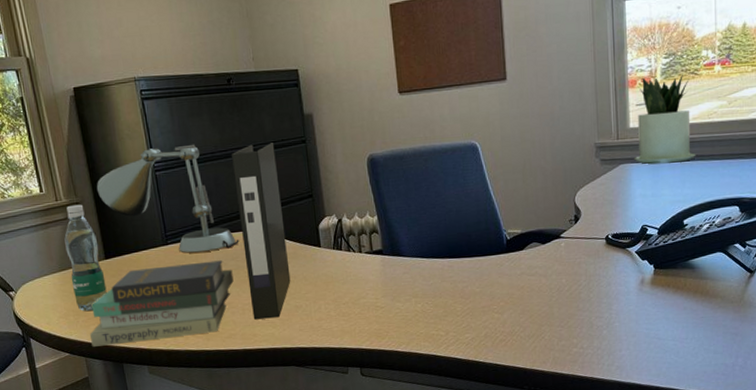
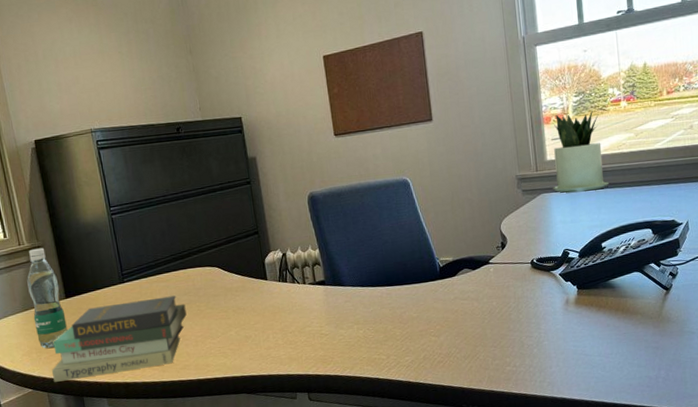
desk lamp: present [96,144,239,253] -> none [56,188,191,290]
binder: present [231,143,291,320] -> none [181,185,240,351]

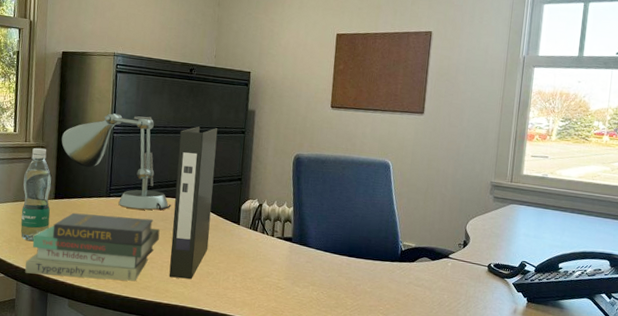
desk lamp: none [56,188,191,290] -> present [61,113,171,211]
binder: none [181,185,240,351] -> present [169,126,218,280]
planter: present [552,109,609,193] -> none [522,134,580,213]

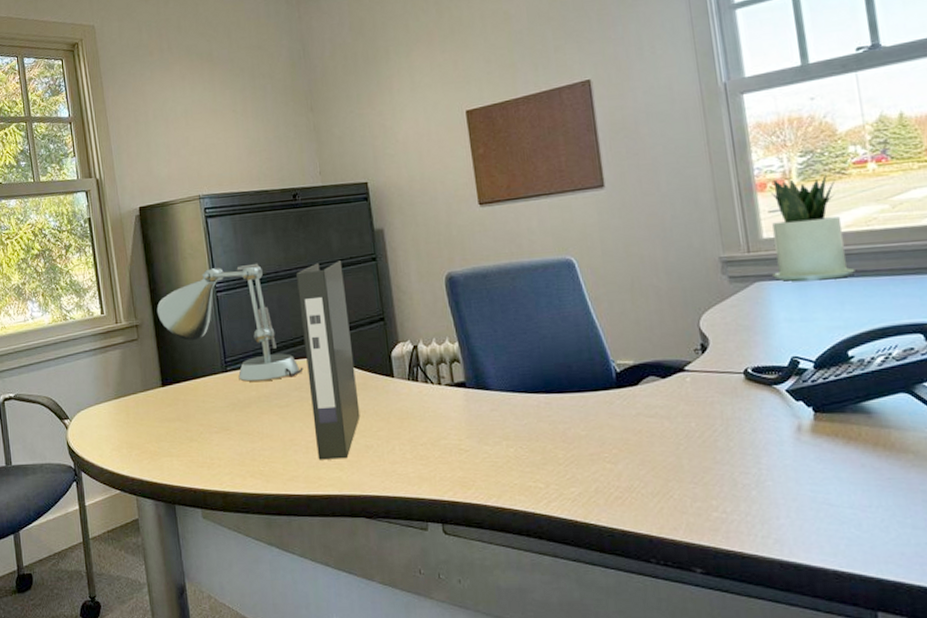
bottle: present [20,147,53,242] -> none [121,327,162,444]
books: present [25,212,160,282] -> none [143,390,297,486]
planter: none [522,134,580,213] -> present [770,173,855,282]

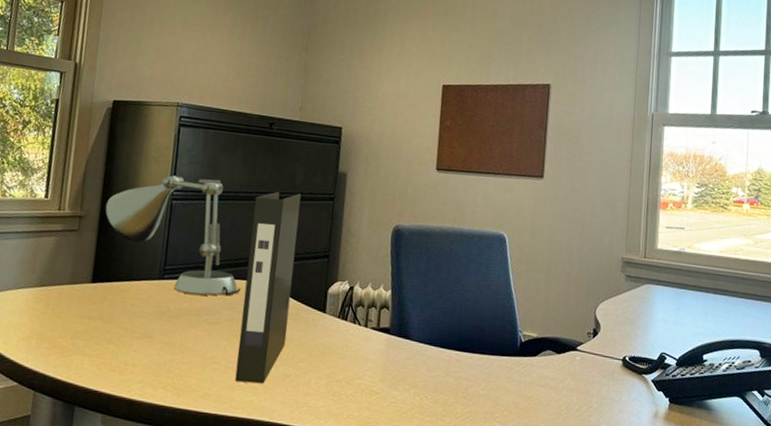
planter: present [770,173,855,282] -> none [658,201,720,294]

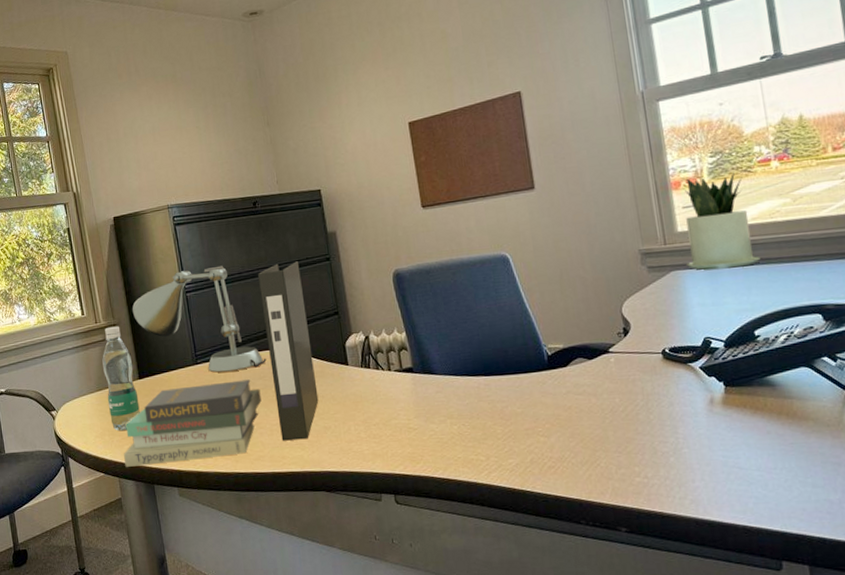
bottle: none [44,217,91,339] -> present [101,326,140,432]
books: none [46,299,226,388] -> present [124,379,262,468]
planter: none [658,201,720,294] -> present [683,171,761,270]

